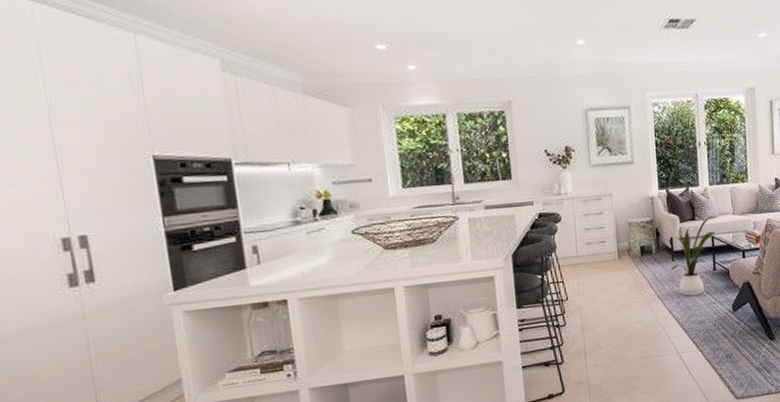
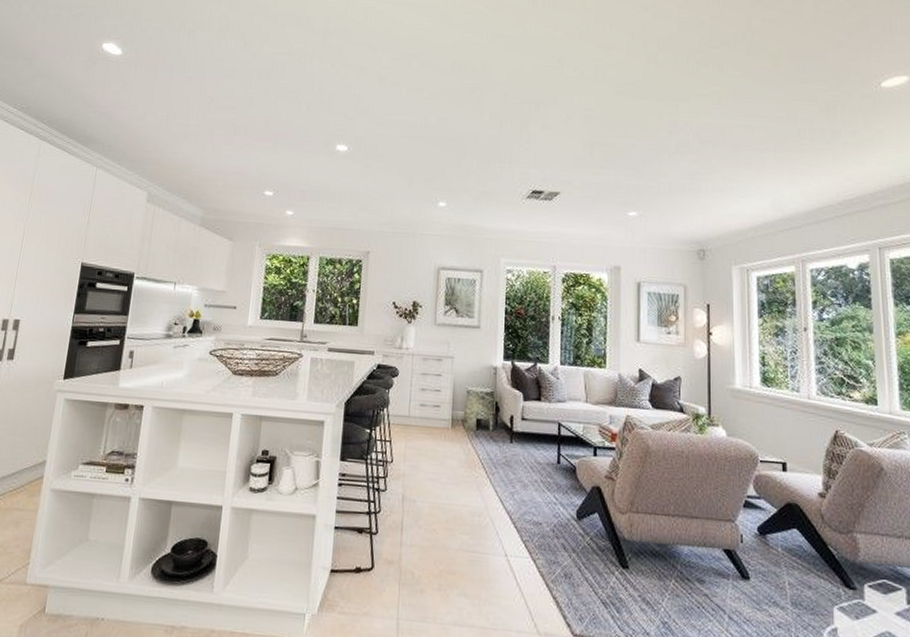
house plant: present [671,216,715,296] -> none [508,399,563,489]

